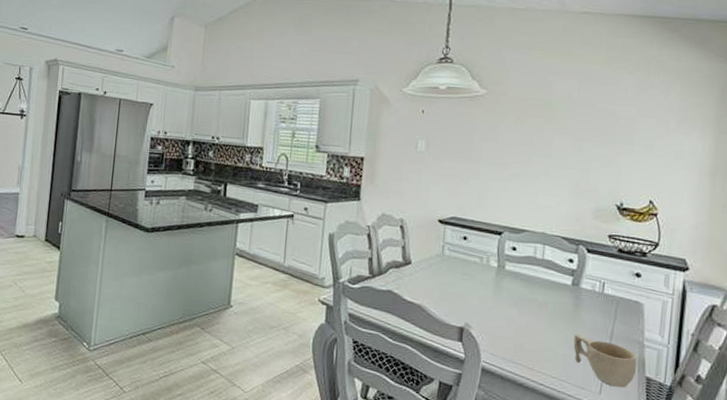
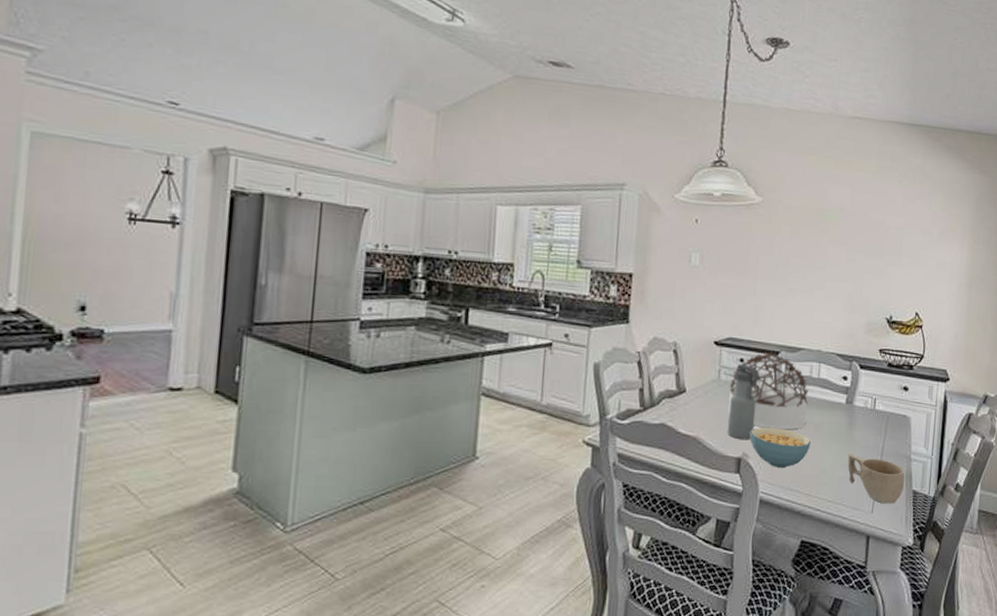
architectural model: none [451,231,532,306] -> present [728,351,809,429]
water bottle: none [451,241,483,312] -> present [728,364,760,440]
cereal bowl: none [472,301,534,342] -> present [750,427,811,469]

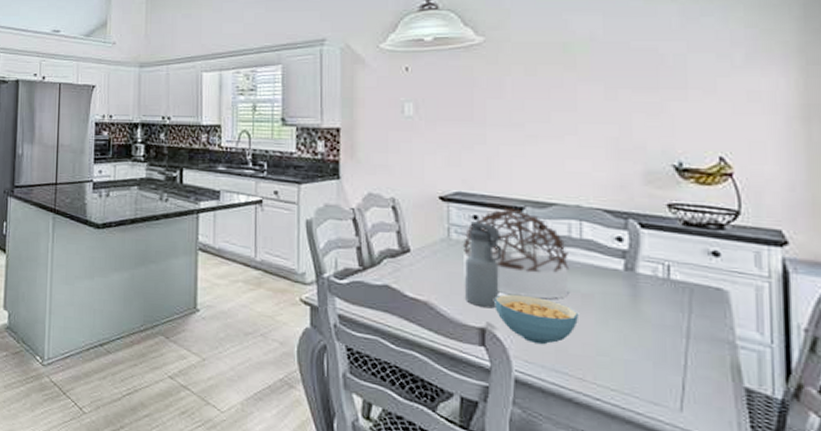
cup: present [848,453,905,504] -> none [636,331,730,403]

